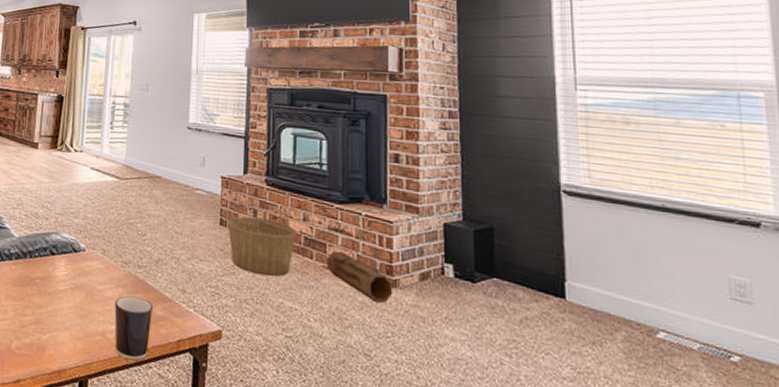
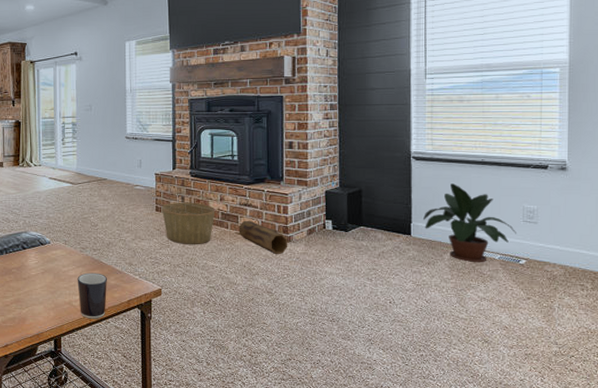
potted plant: none [582,233,722,352] -> present [423,183,516,262]

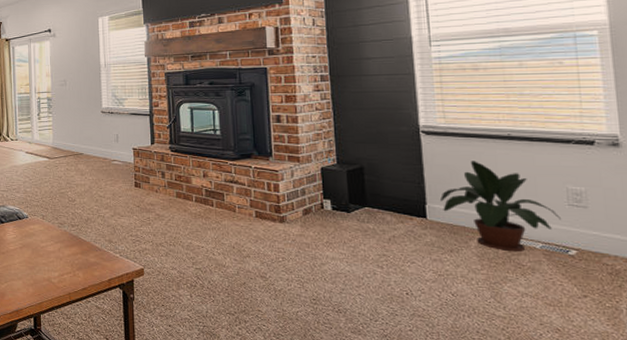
mug: present [77,272,108,319] -> none [56,249,87,298]
basket: present [161,202,216,245] -> none [140,178,199,224]
decorative log: present [235,220,288,254] -> none [221,198,282,235]

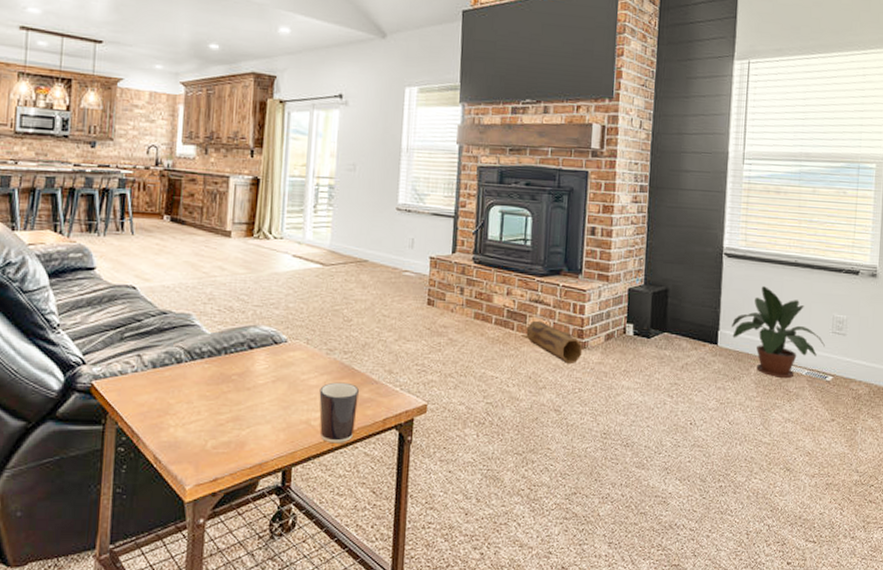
mug: none [56,249,87,298] -> present [319,382,360,444]
decorative log: none [221,198,282,235] -> present [522,320,583,363]

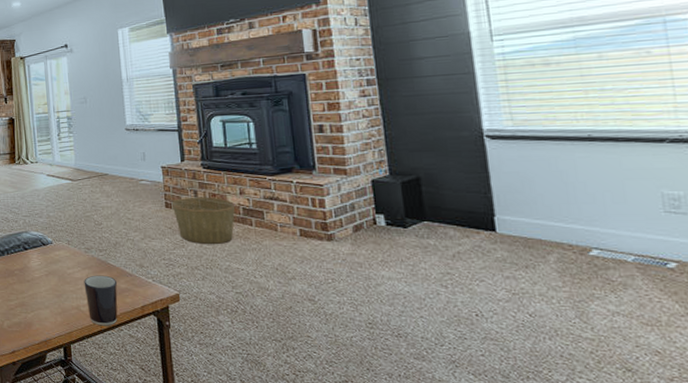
basket: none [434,294,501,350] -> present [171,197,236,245]
decorative log: present [522,320,583,363] -> none [261,216,330,255]
potted plant: present [732,286,825,378] -> none [511,166,656,265]

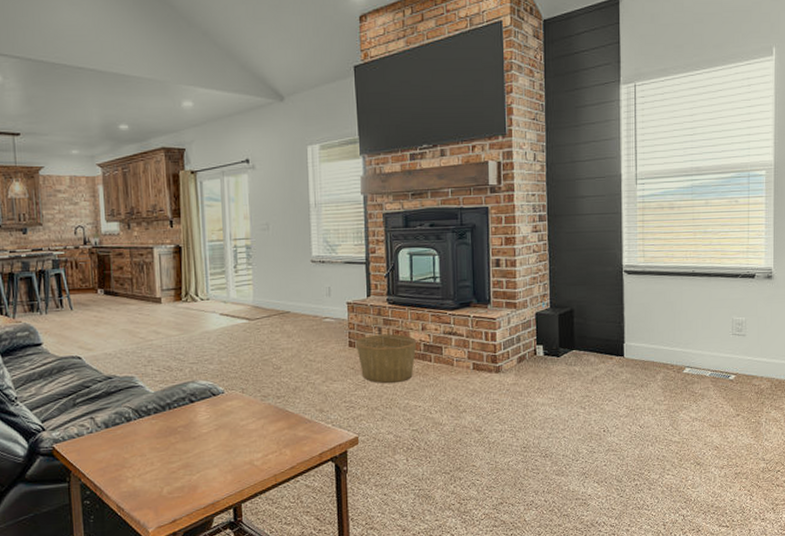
mug: present [84,275,118,326] -> none [258,424,296,480]

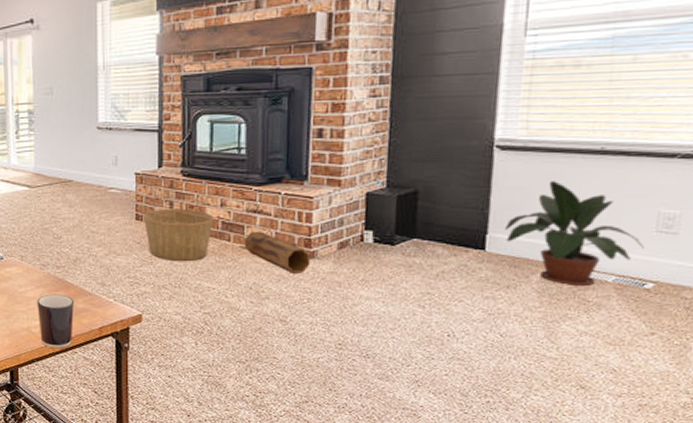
mug: none [258,424,296,480] -> present [37,294,75,349]
decorative log: none [439,350,497,387] -> present [239,231,311,273]
potted plant: none [636,298,726,381] -> present [505,181,644,286]

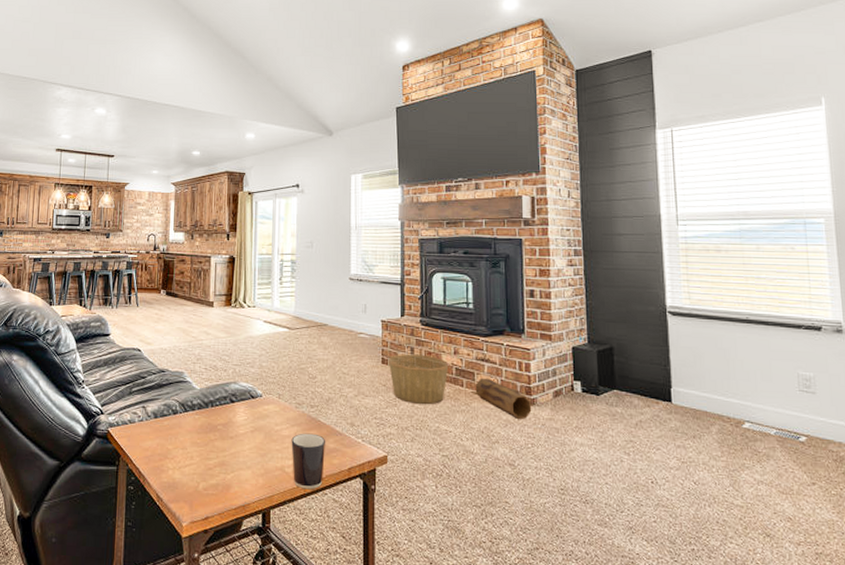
potted plant: present [505,181,644,286] -> none [685,343,792,438]

